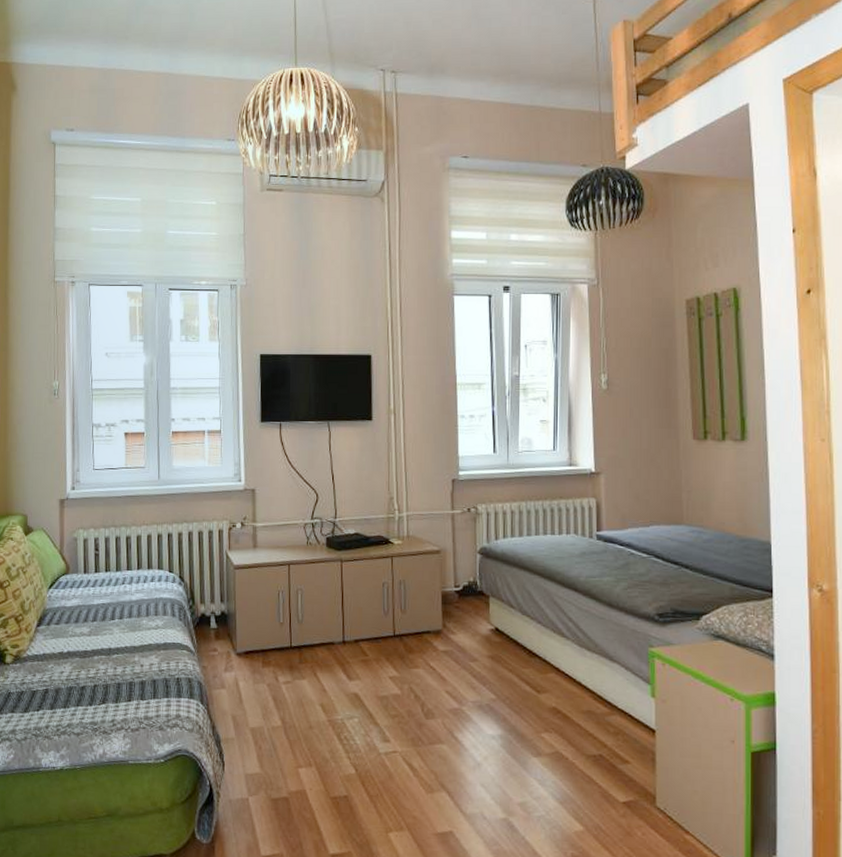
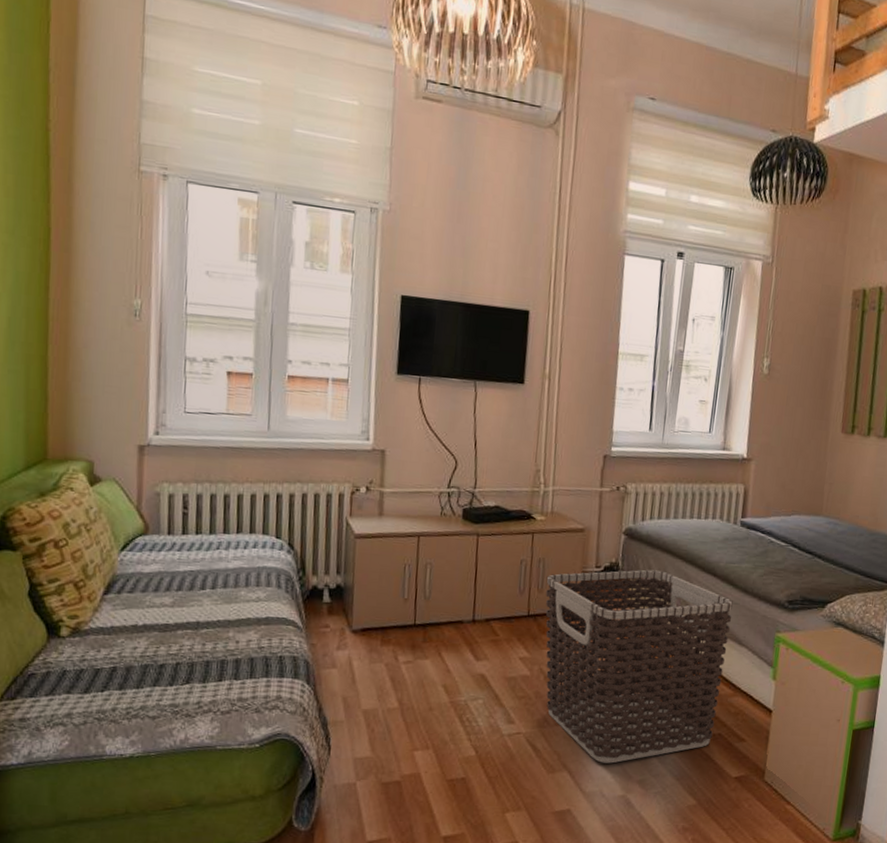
clothes hamper: none [408,587,599,785] -> present [545,569,733,764]

